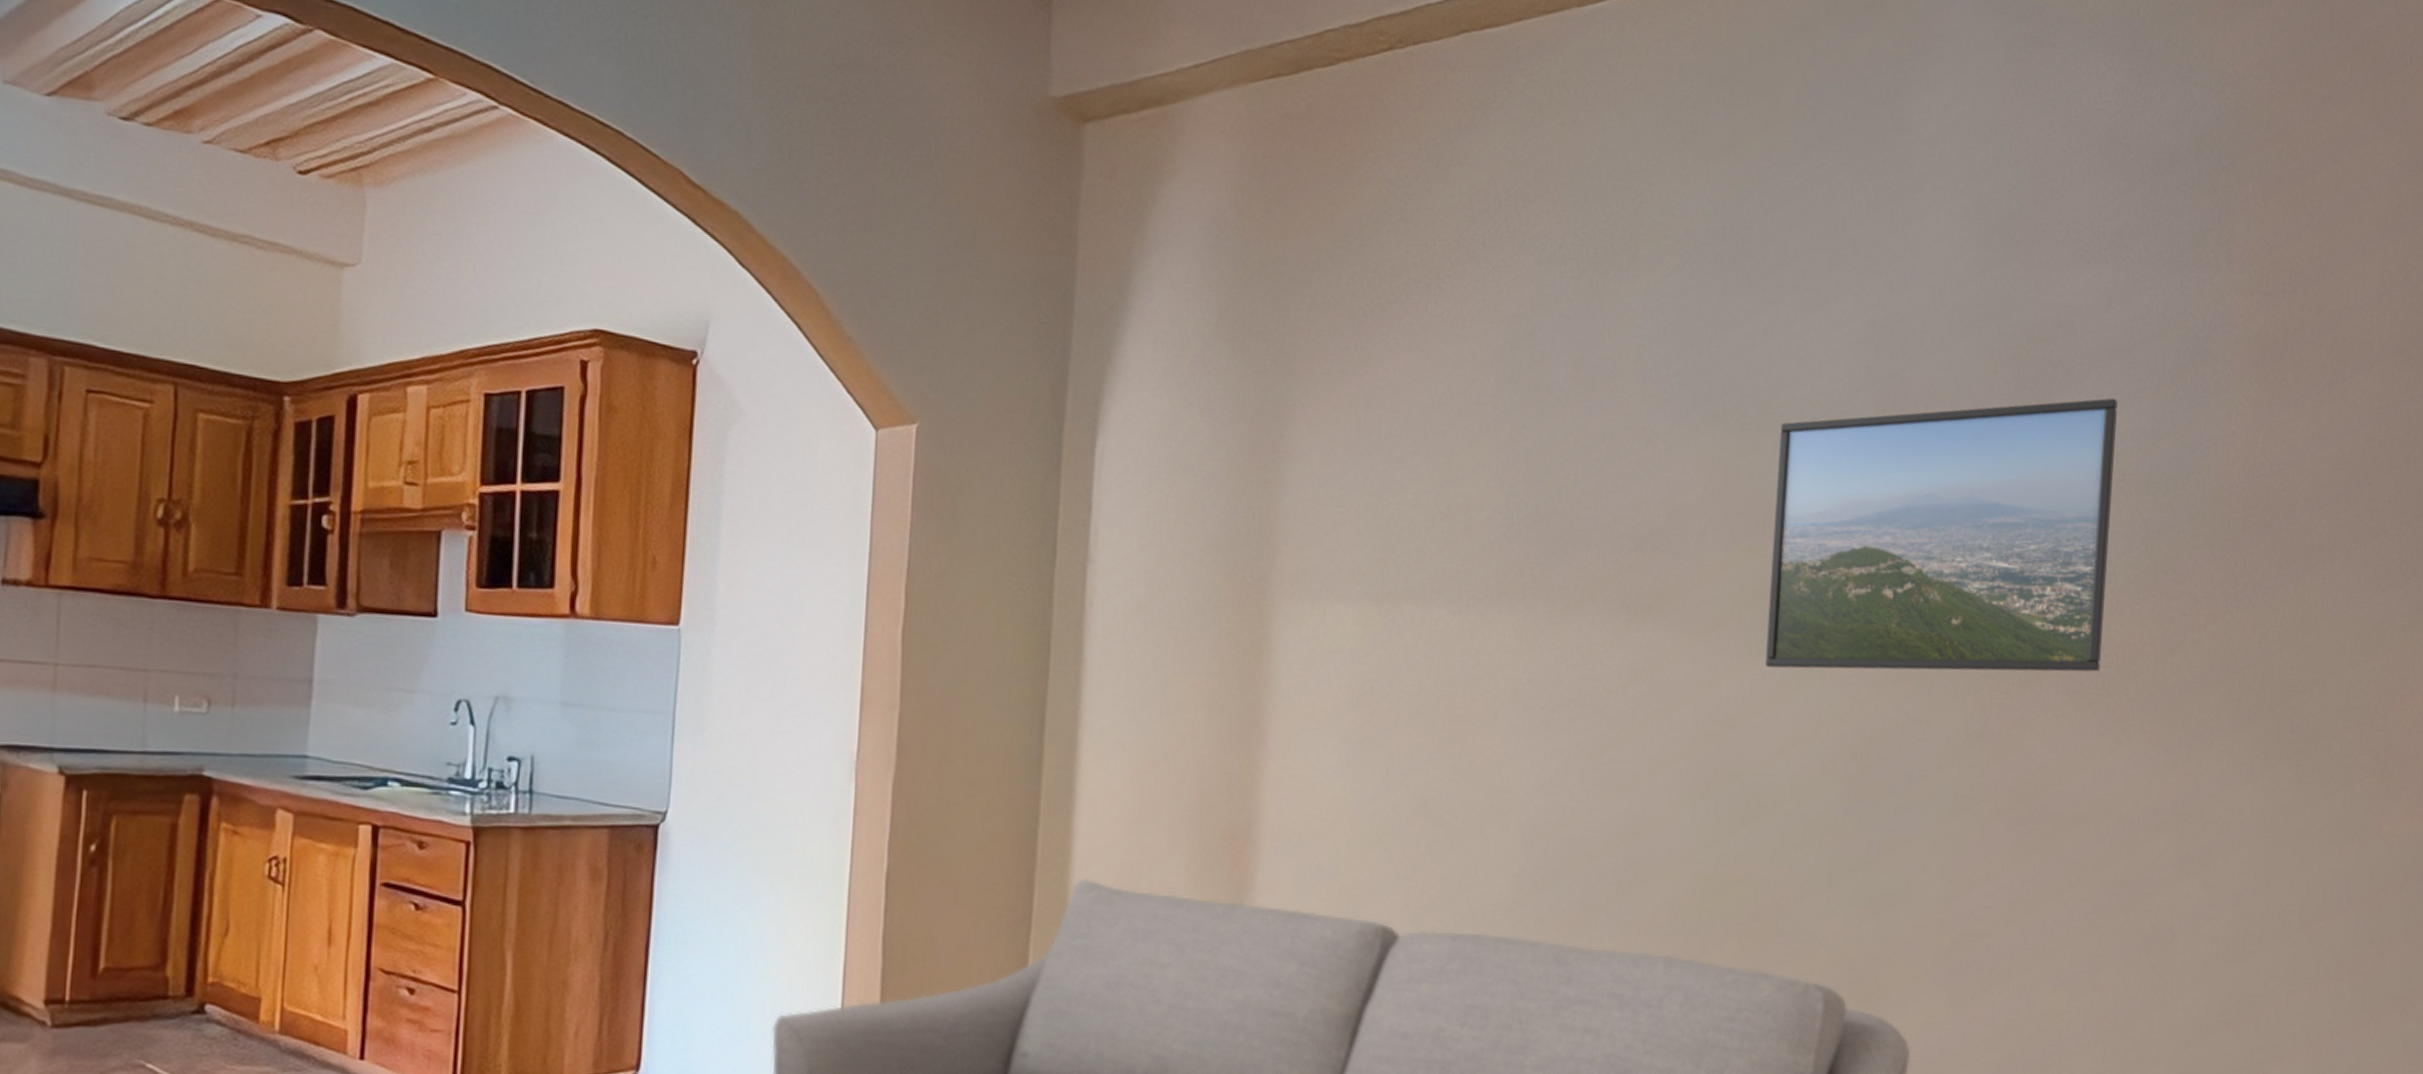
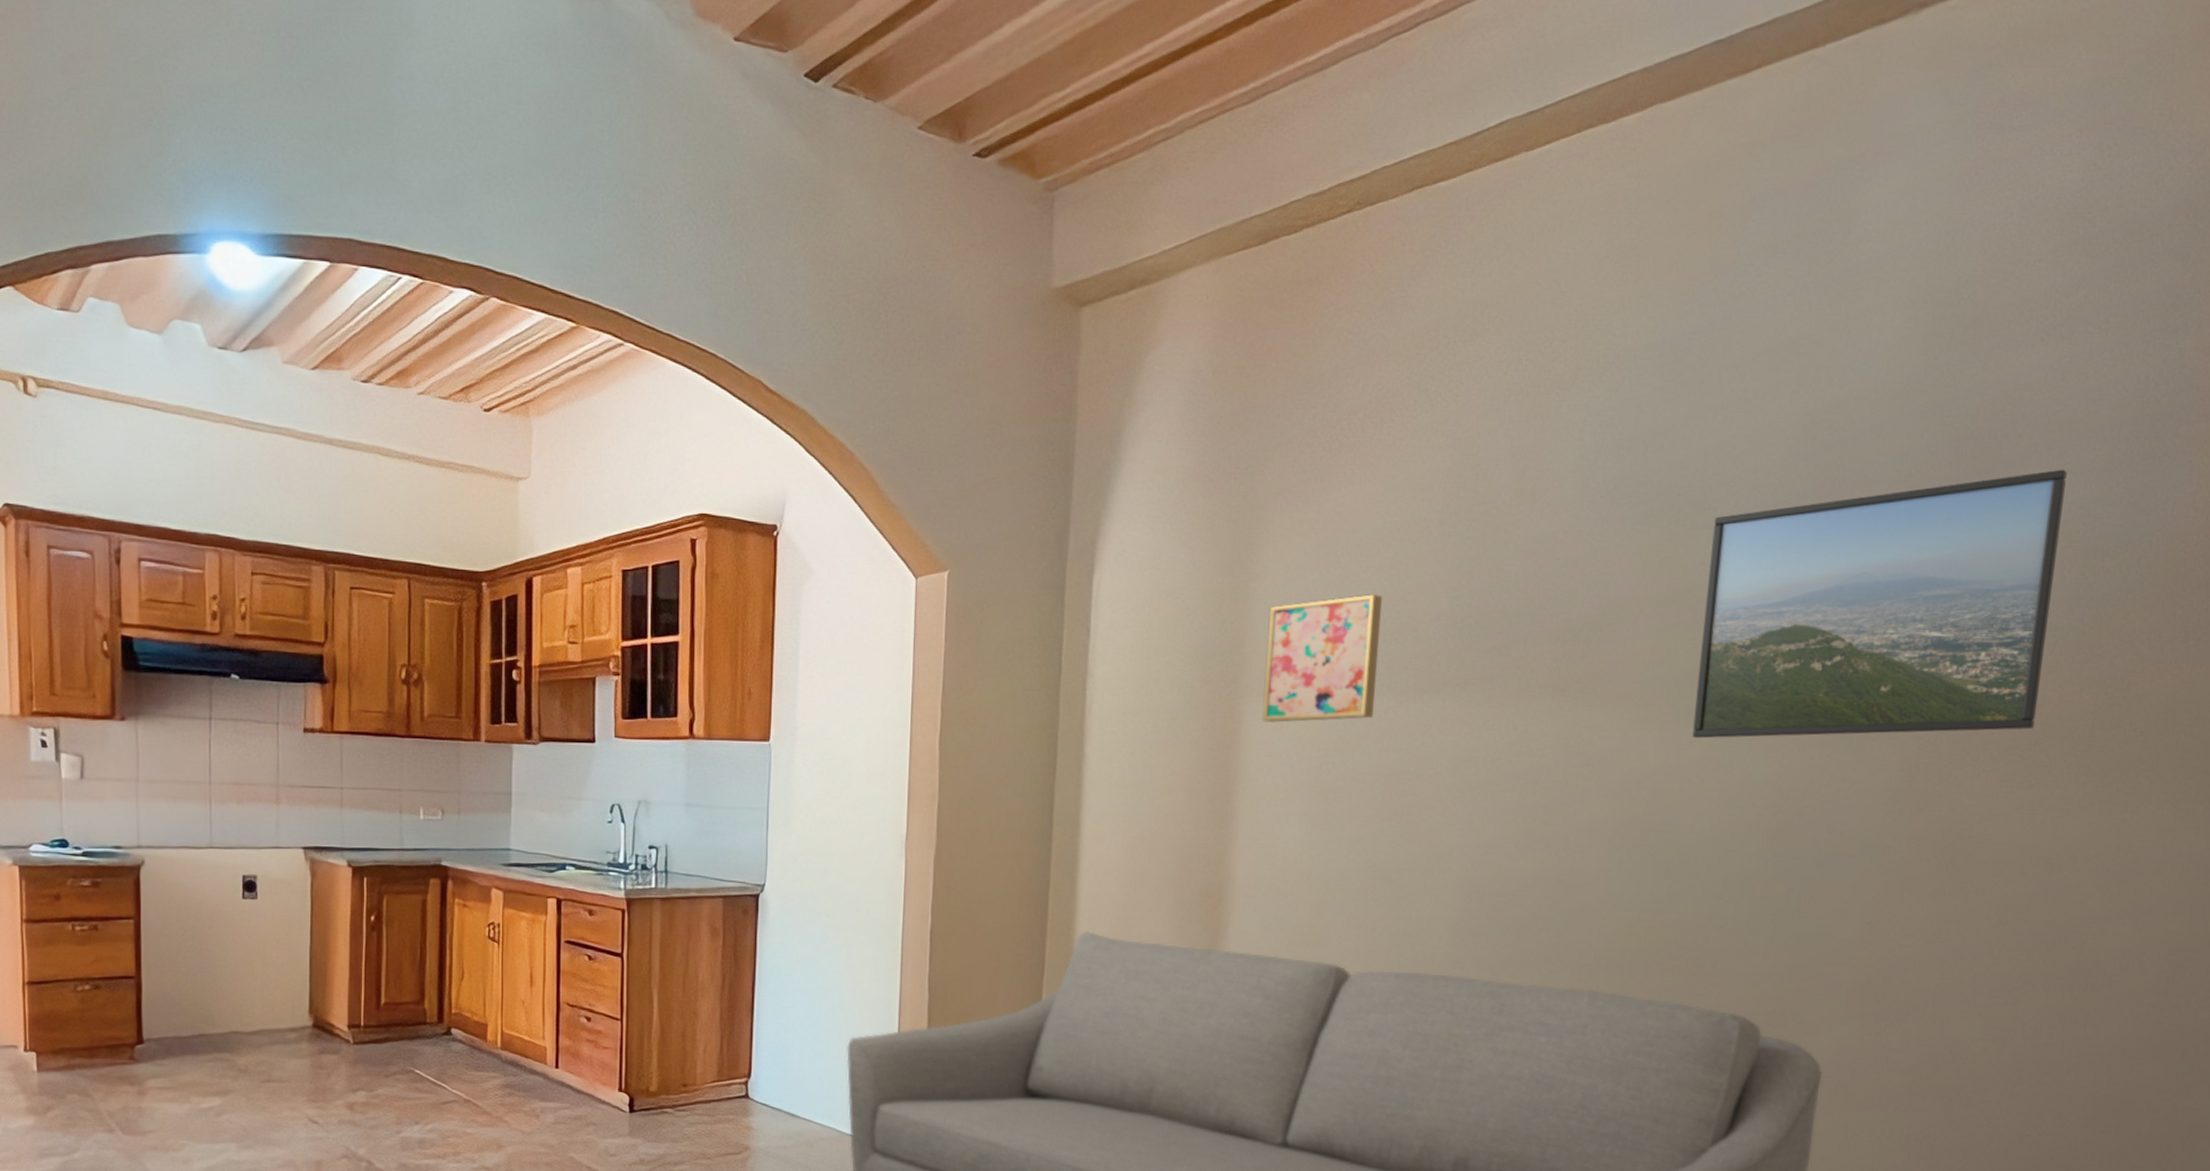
wall art: none [1295,484,1432,631] -> present [1262,594,1383,723]

